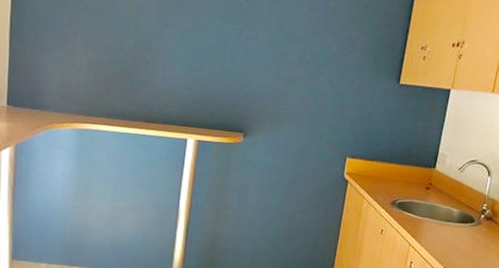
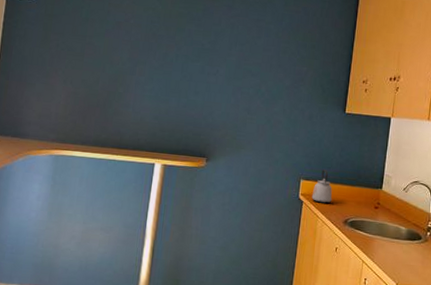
kettle: none [357,147,381,184] -> present [311,170,333,204]

